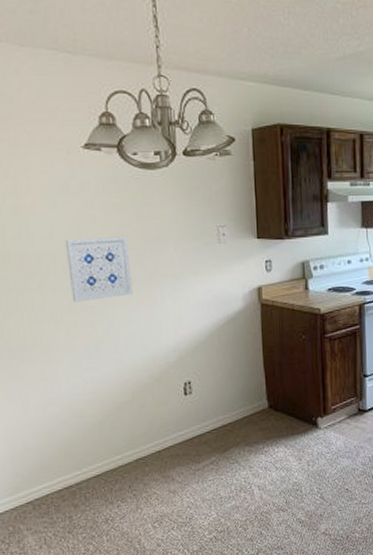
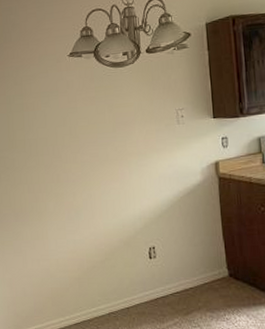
wall art: present [65,236,132,302] -> none [55,123,106,177]

